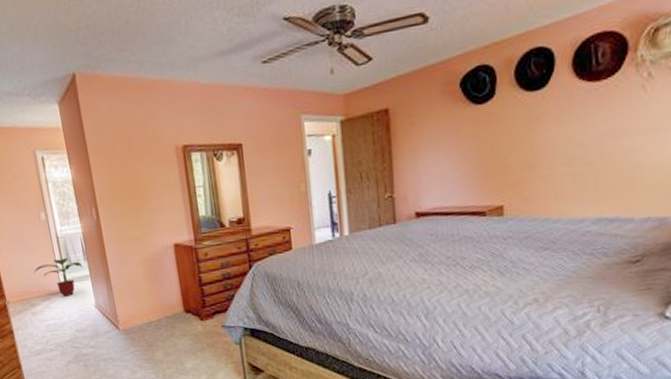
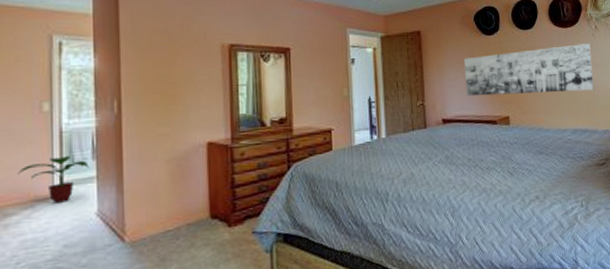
wall art: none [445,100,637,184] -> present [464,44,594,97]

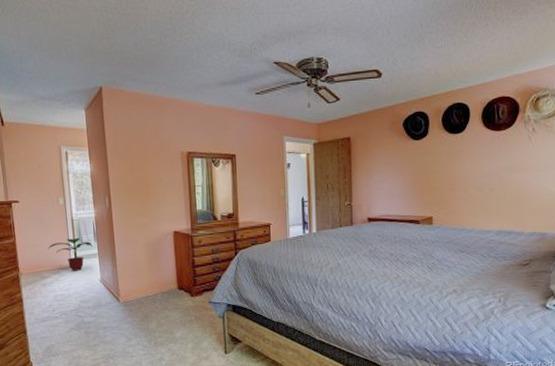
wall art: present [464,44,594,97] -> none [391,147,525,198]

